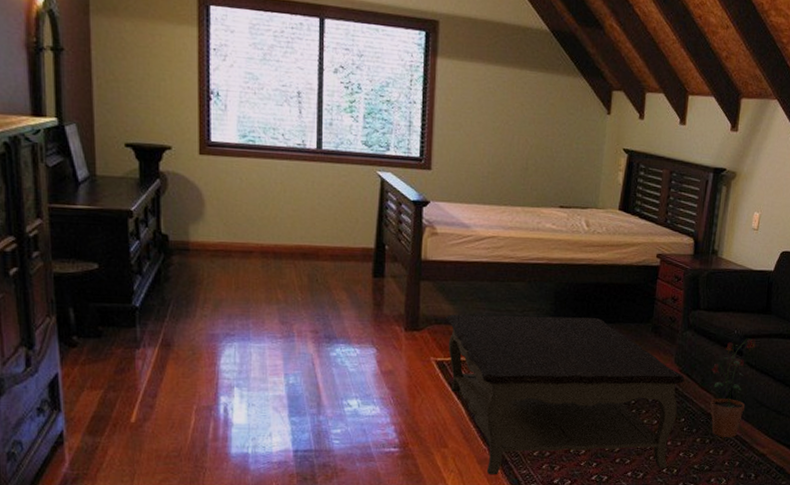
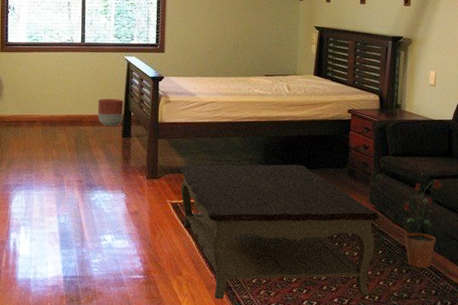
planter: none [339,225,375,264] -> present [97,99,124,127]

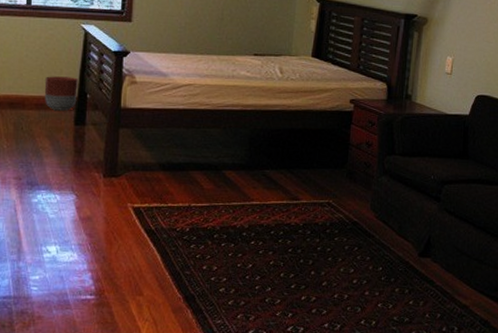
coffee table: present [177,164,380,299] -> none [142,160,381,325]
potted plant: present [402,179,443,268] -> none [408,184,455,288]

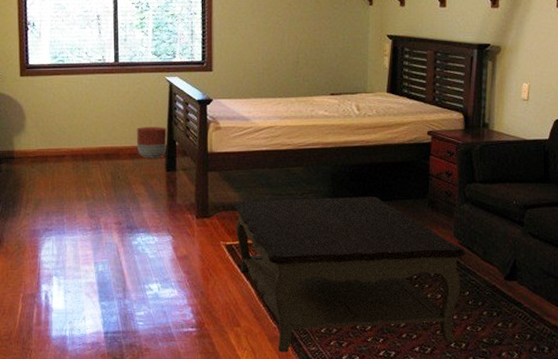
coffee table: none [142,160,381,325] -> present [231,196,466,352]

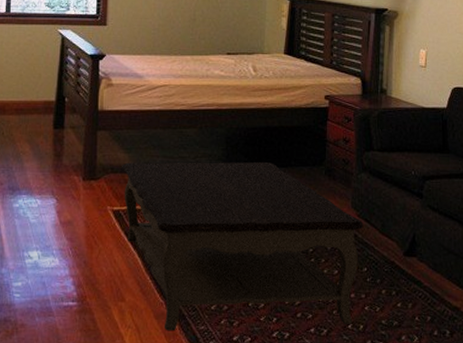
planter: present [136,127,167,160] -> none [24,81,56,116]

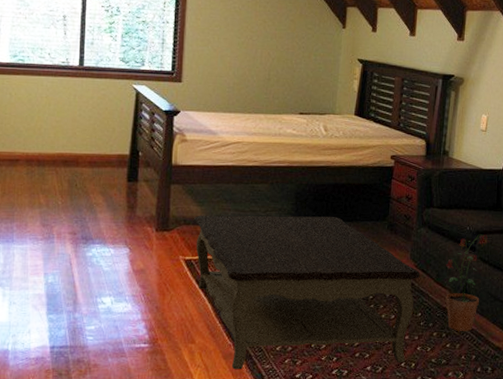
potted plant: none [390,179,438,289] -> present [445,234,490,331]

